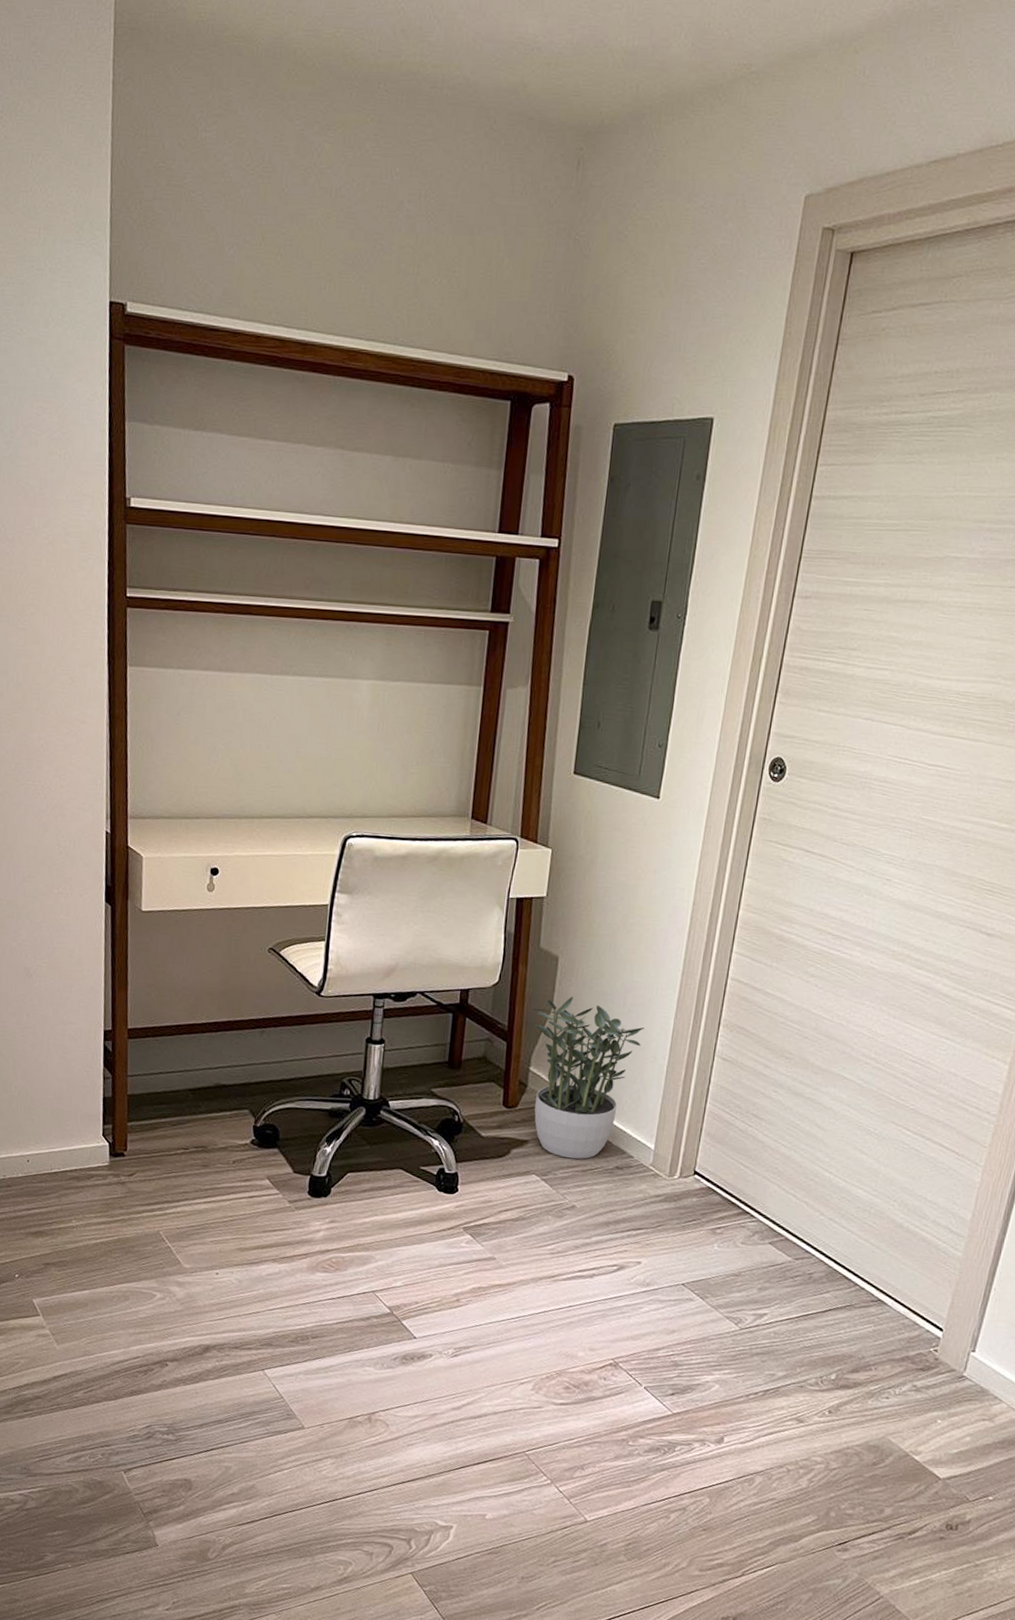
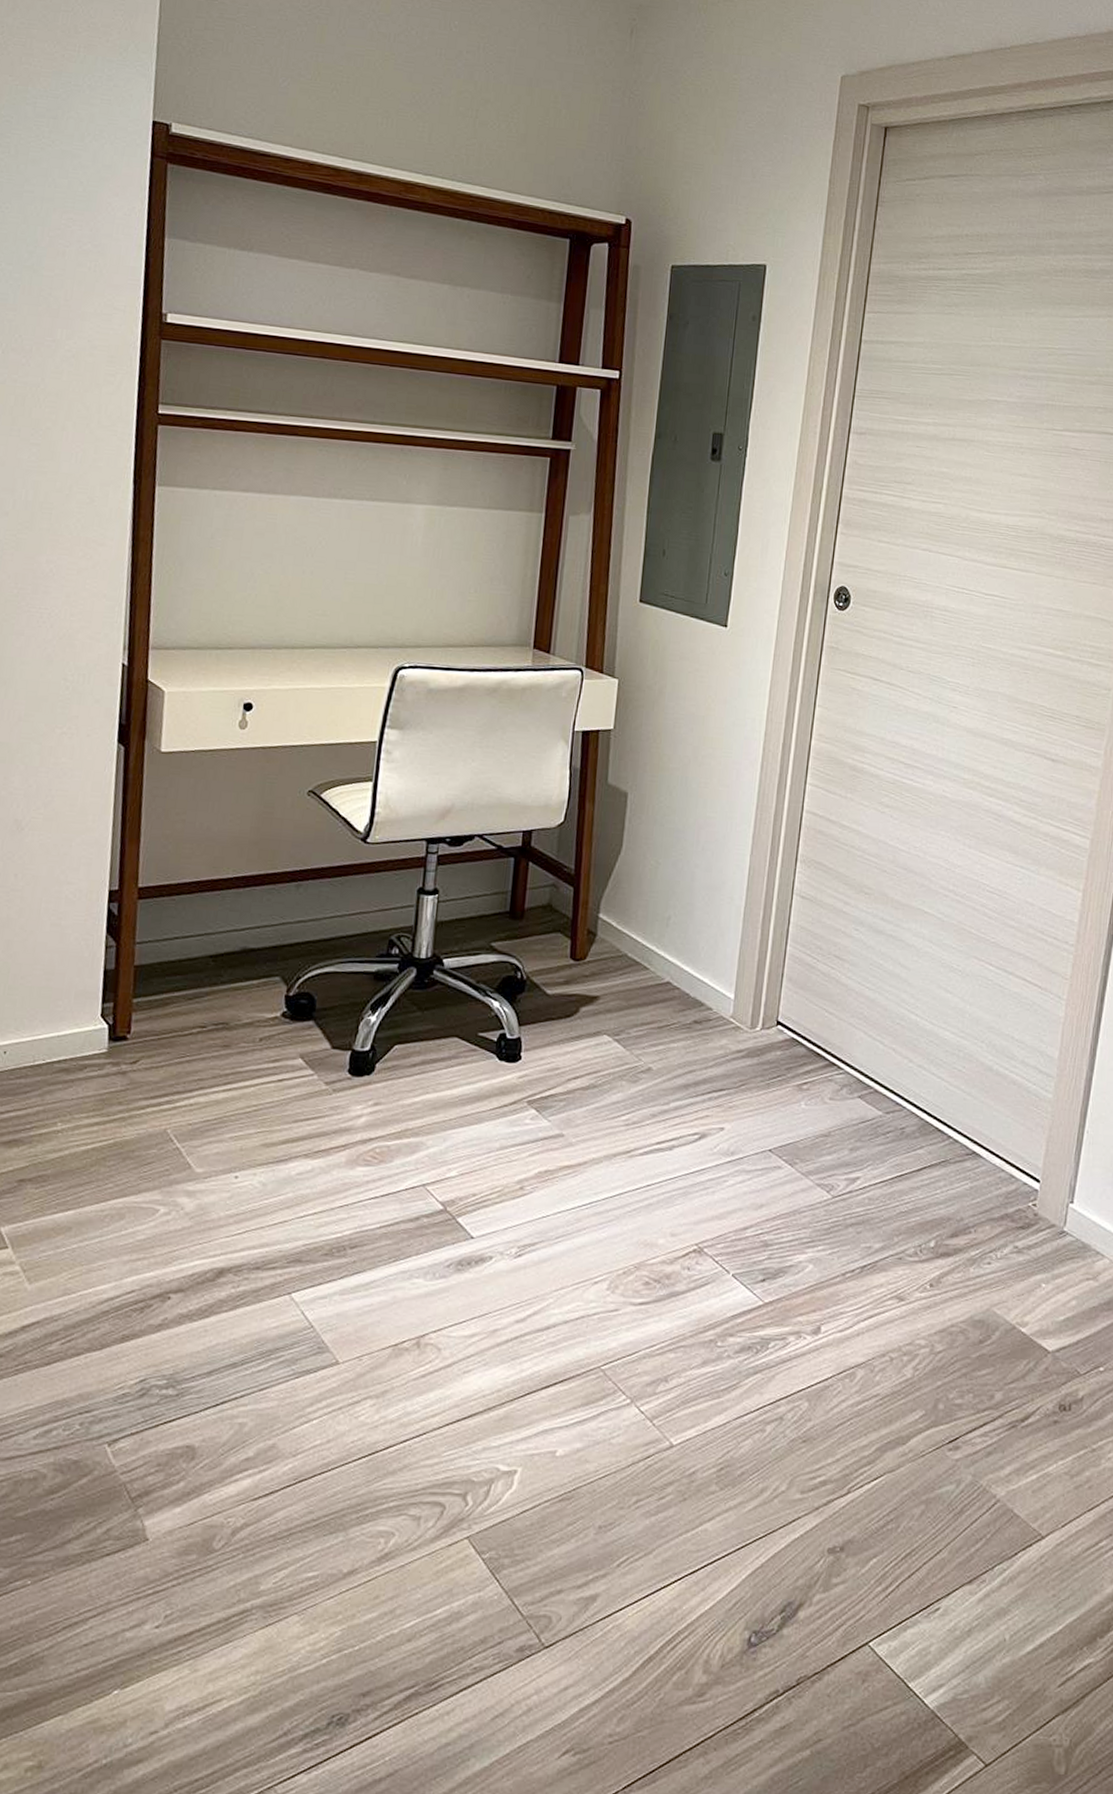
potted plant: present [533,996,645,1159] -> none [601,834,721,1015]

